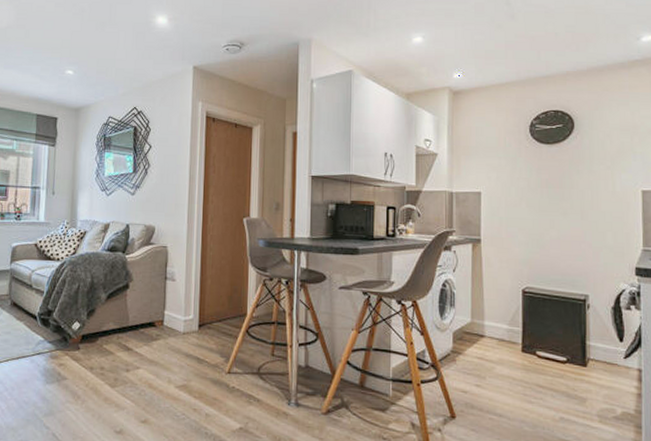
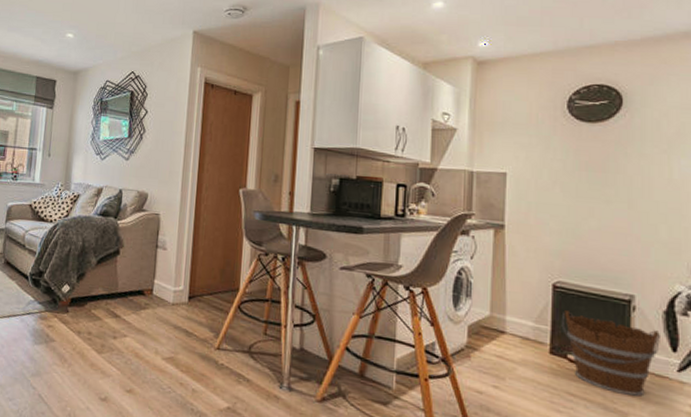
bucket: none [530,313,610,383] -> present [561,310,660,397]

